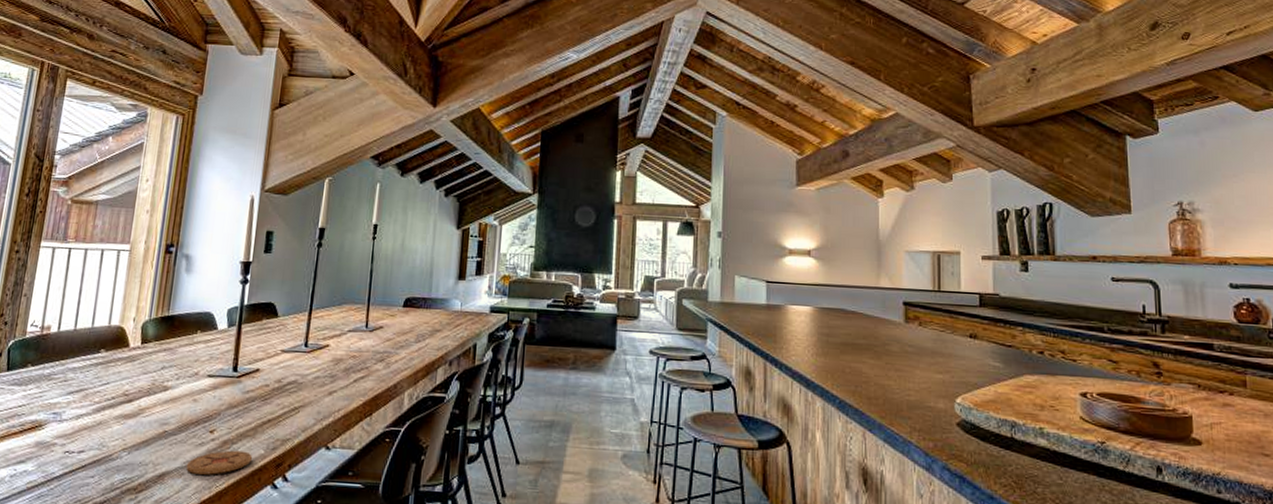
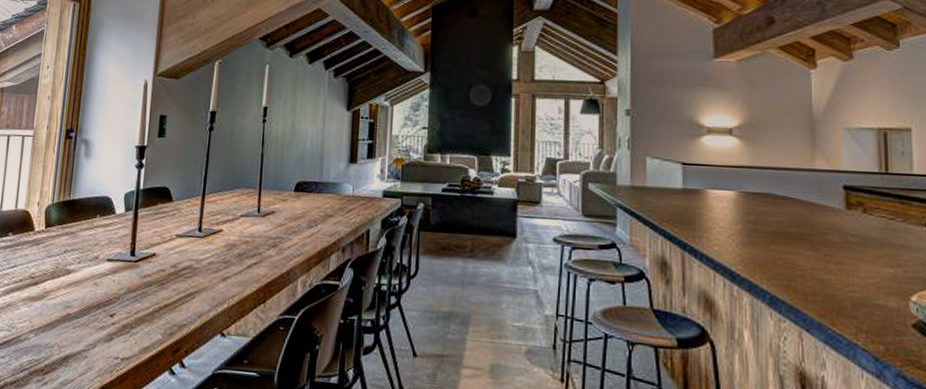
coaster: present [185,450,252,475] -> none [88,334,150,359]

